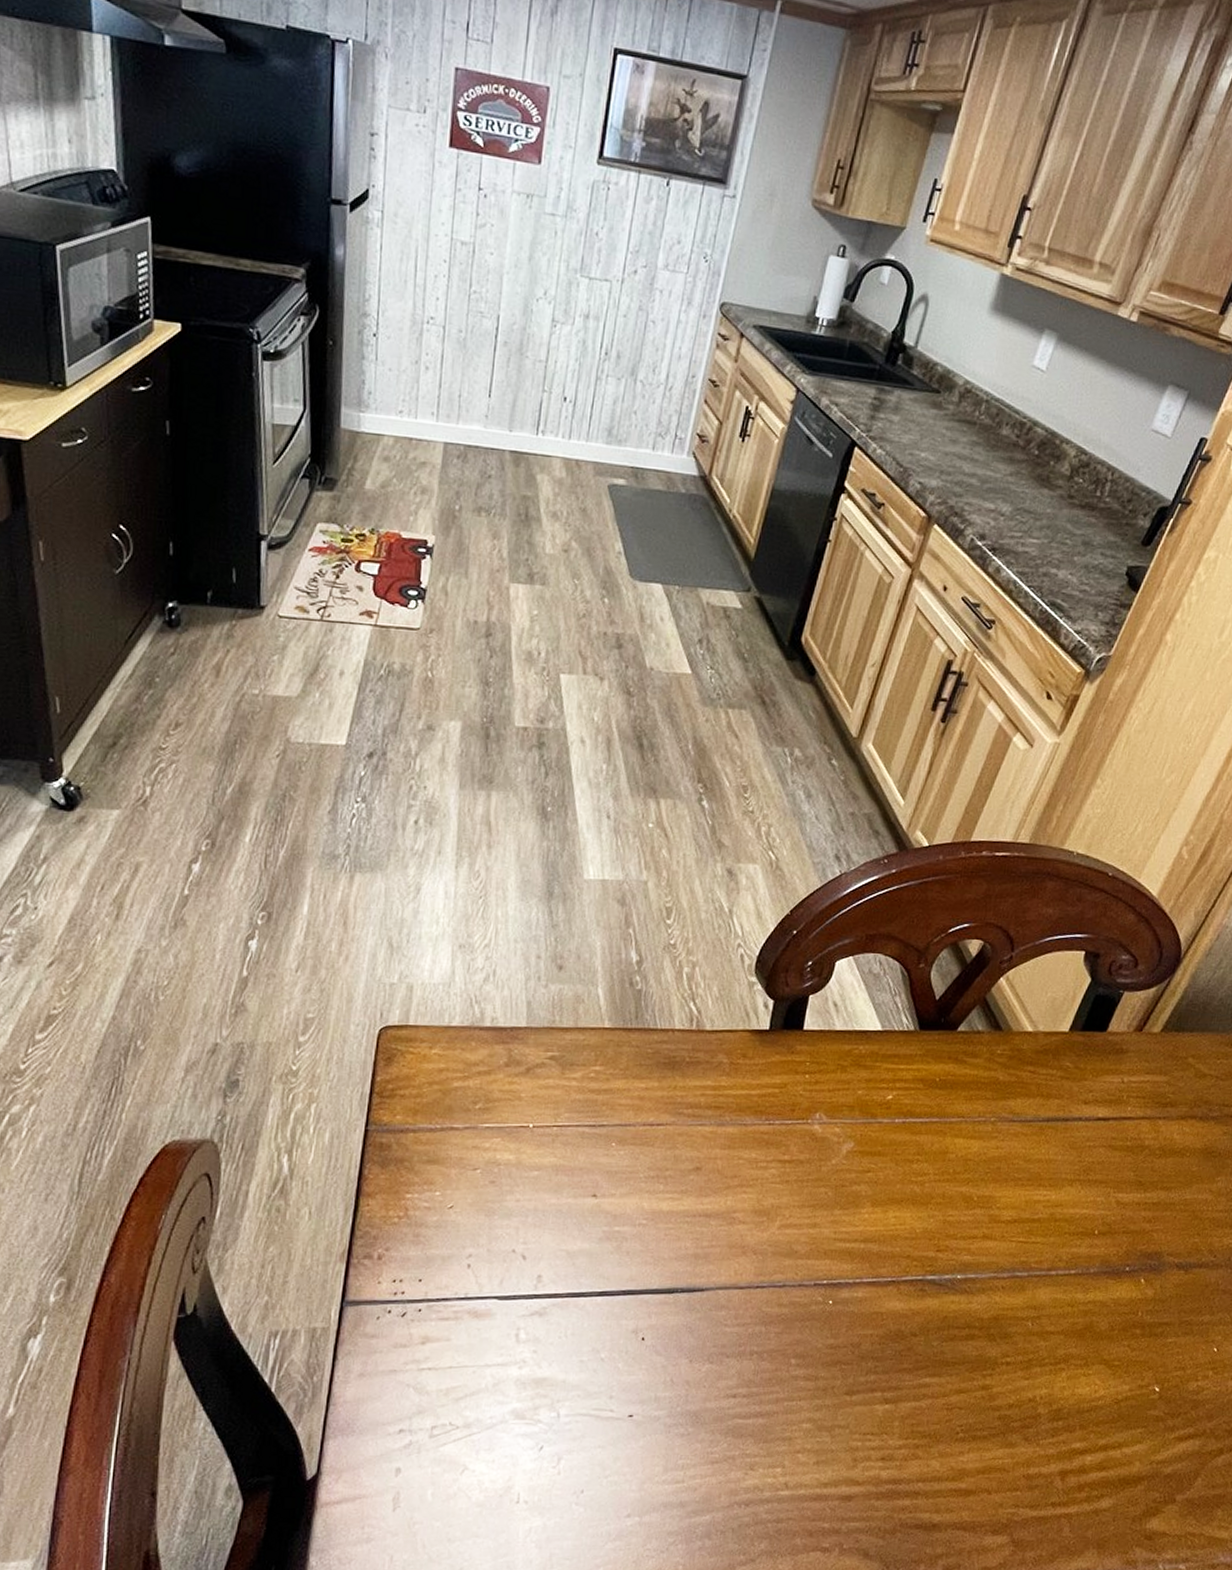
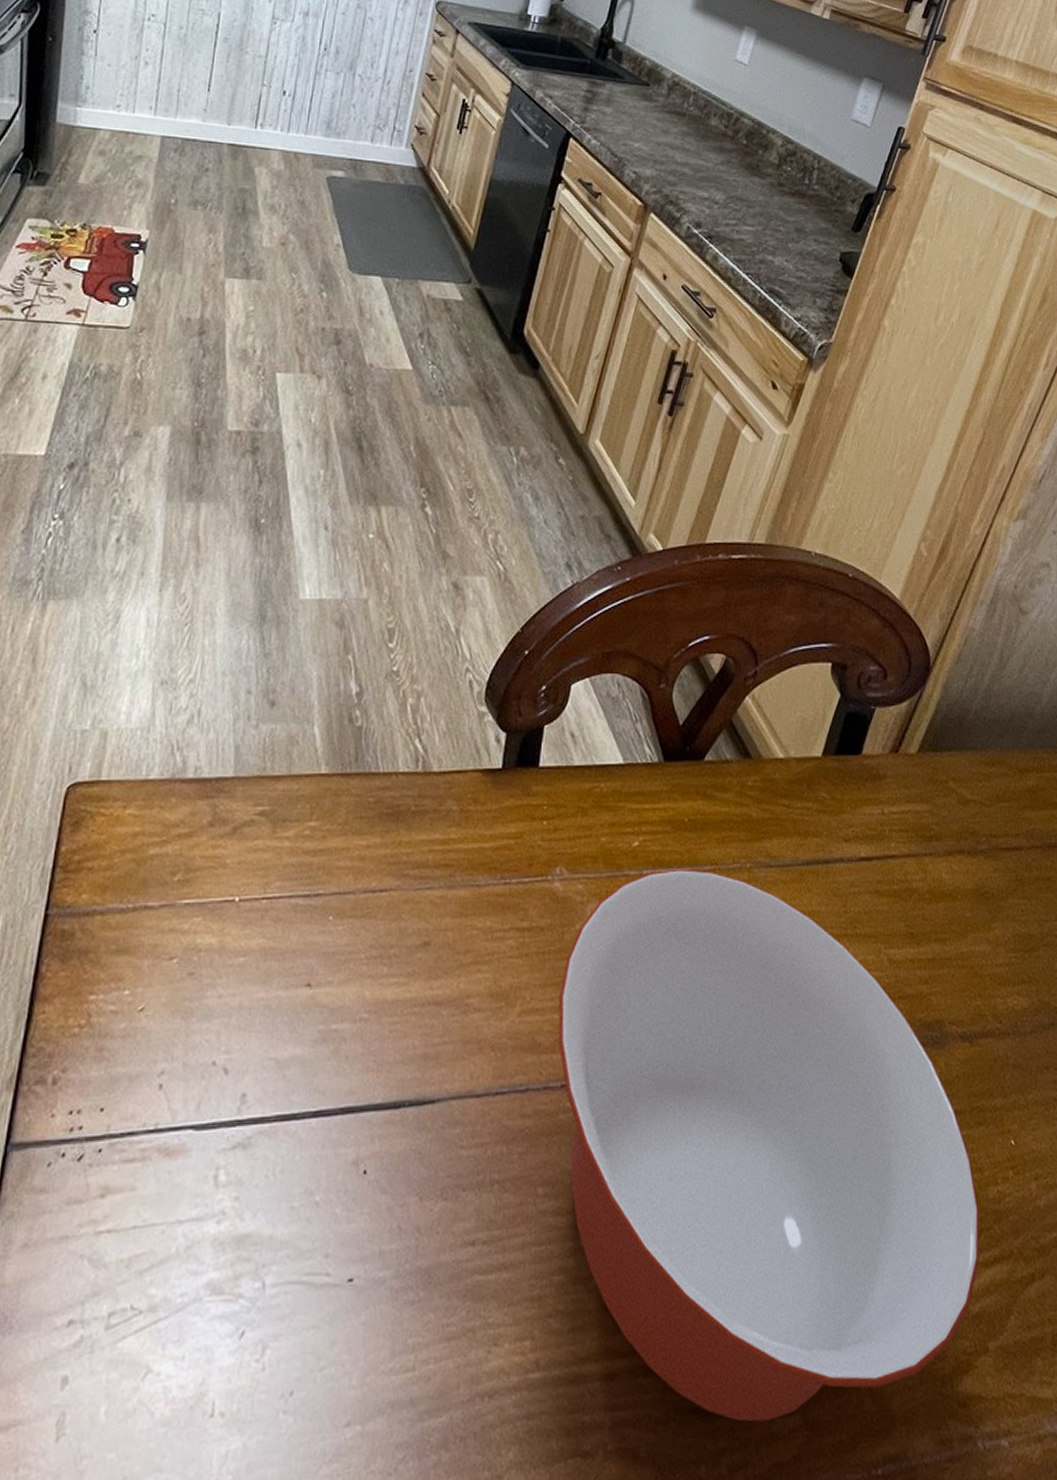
mixing bowl: none [813,1119,1180,1538] -> present [558,868,980,1422]

